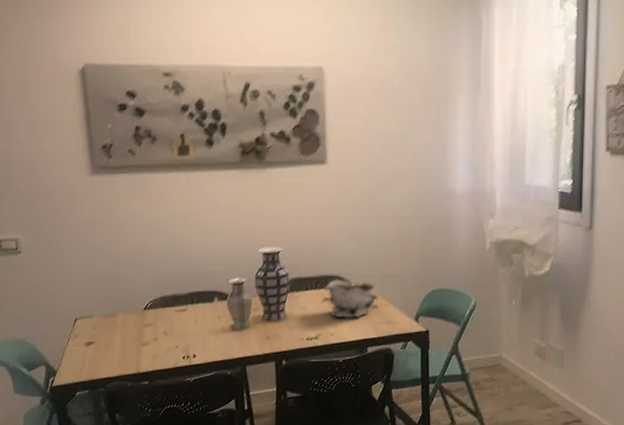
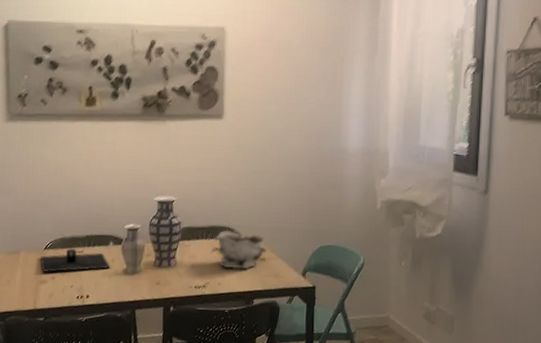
place setting: none [140,306,216,335] -> present [40,247,110,273]

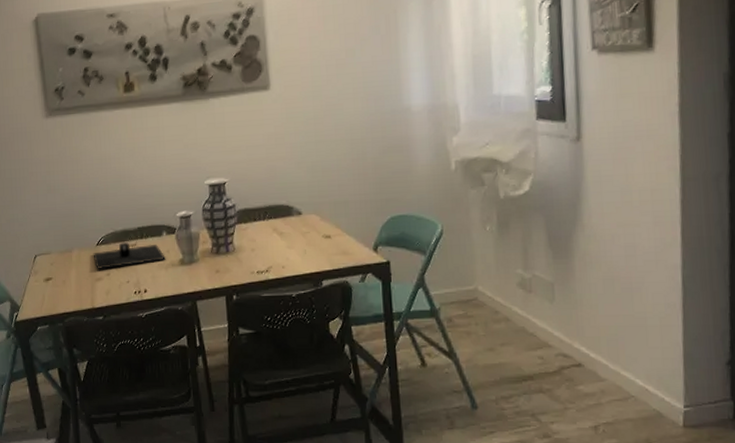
bowl: present [211,230,268,270] -> none [270,208,333,250]

